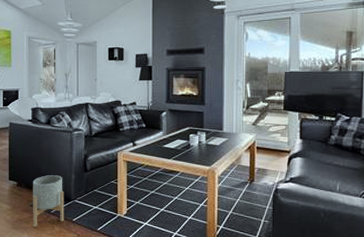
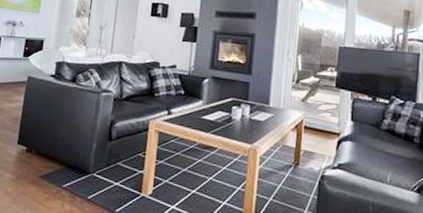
planter: present [33,175,64,228] -> none [39,141,82,204]

